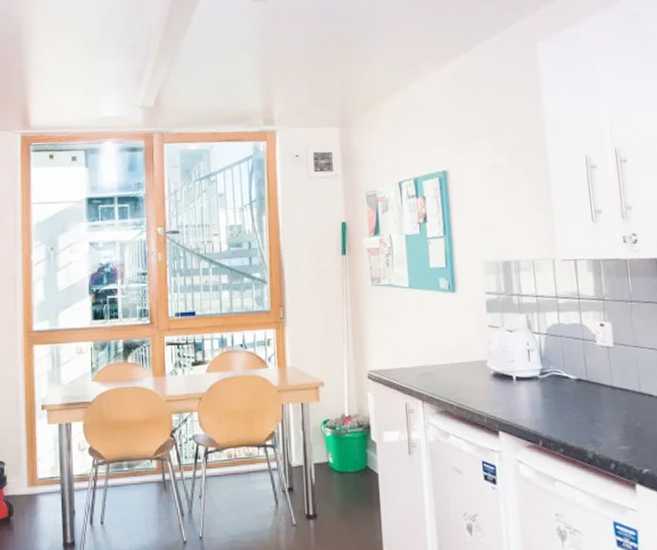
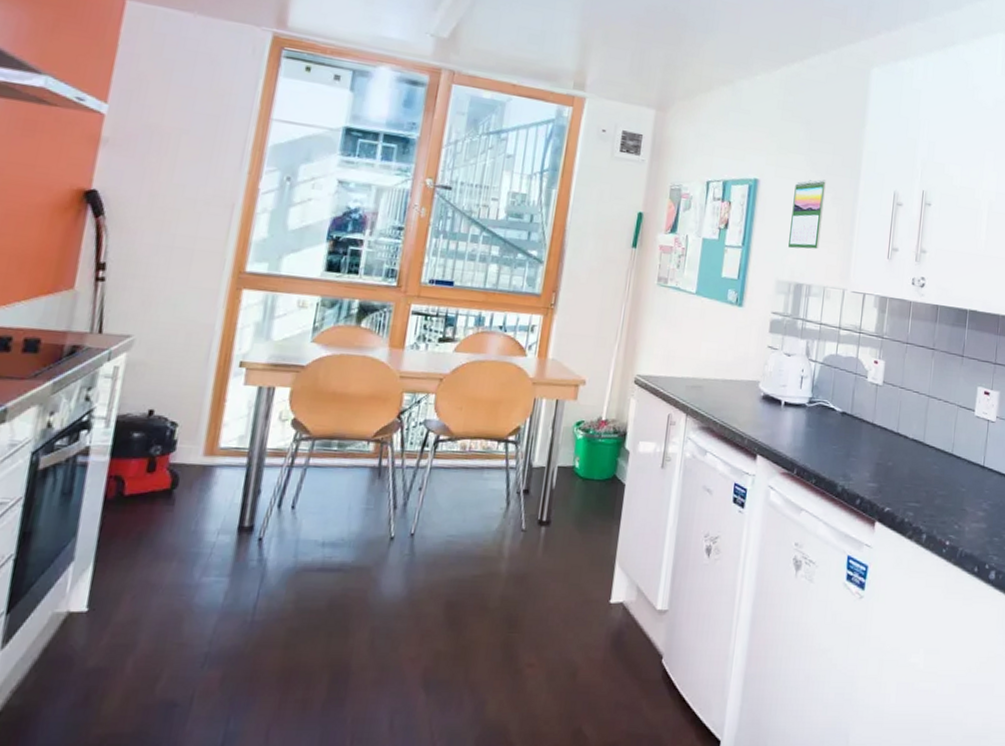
calendar: none [483,158,520,230] -> present [788,179,826,250]

